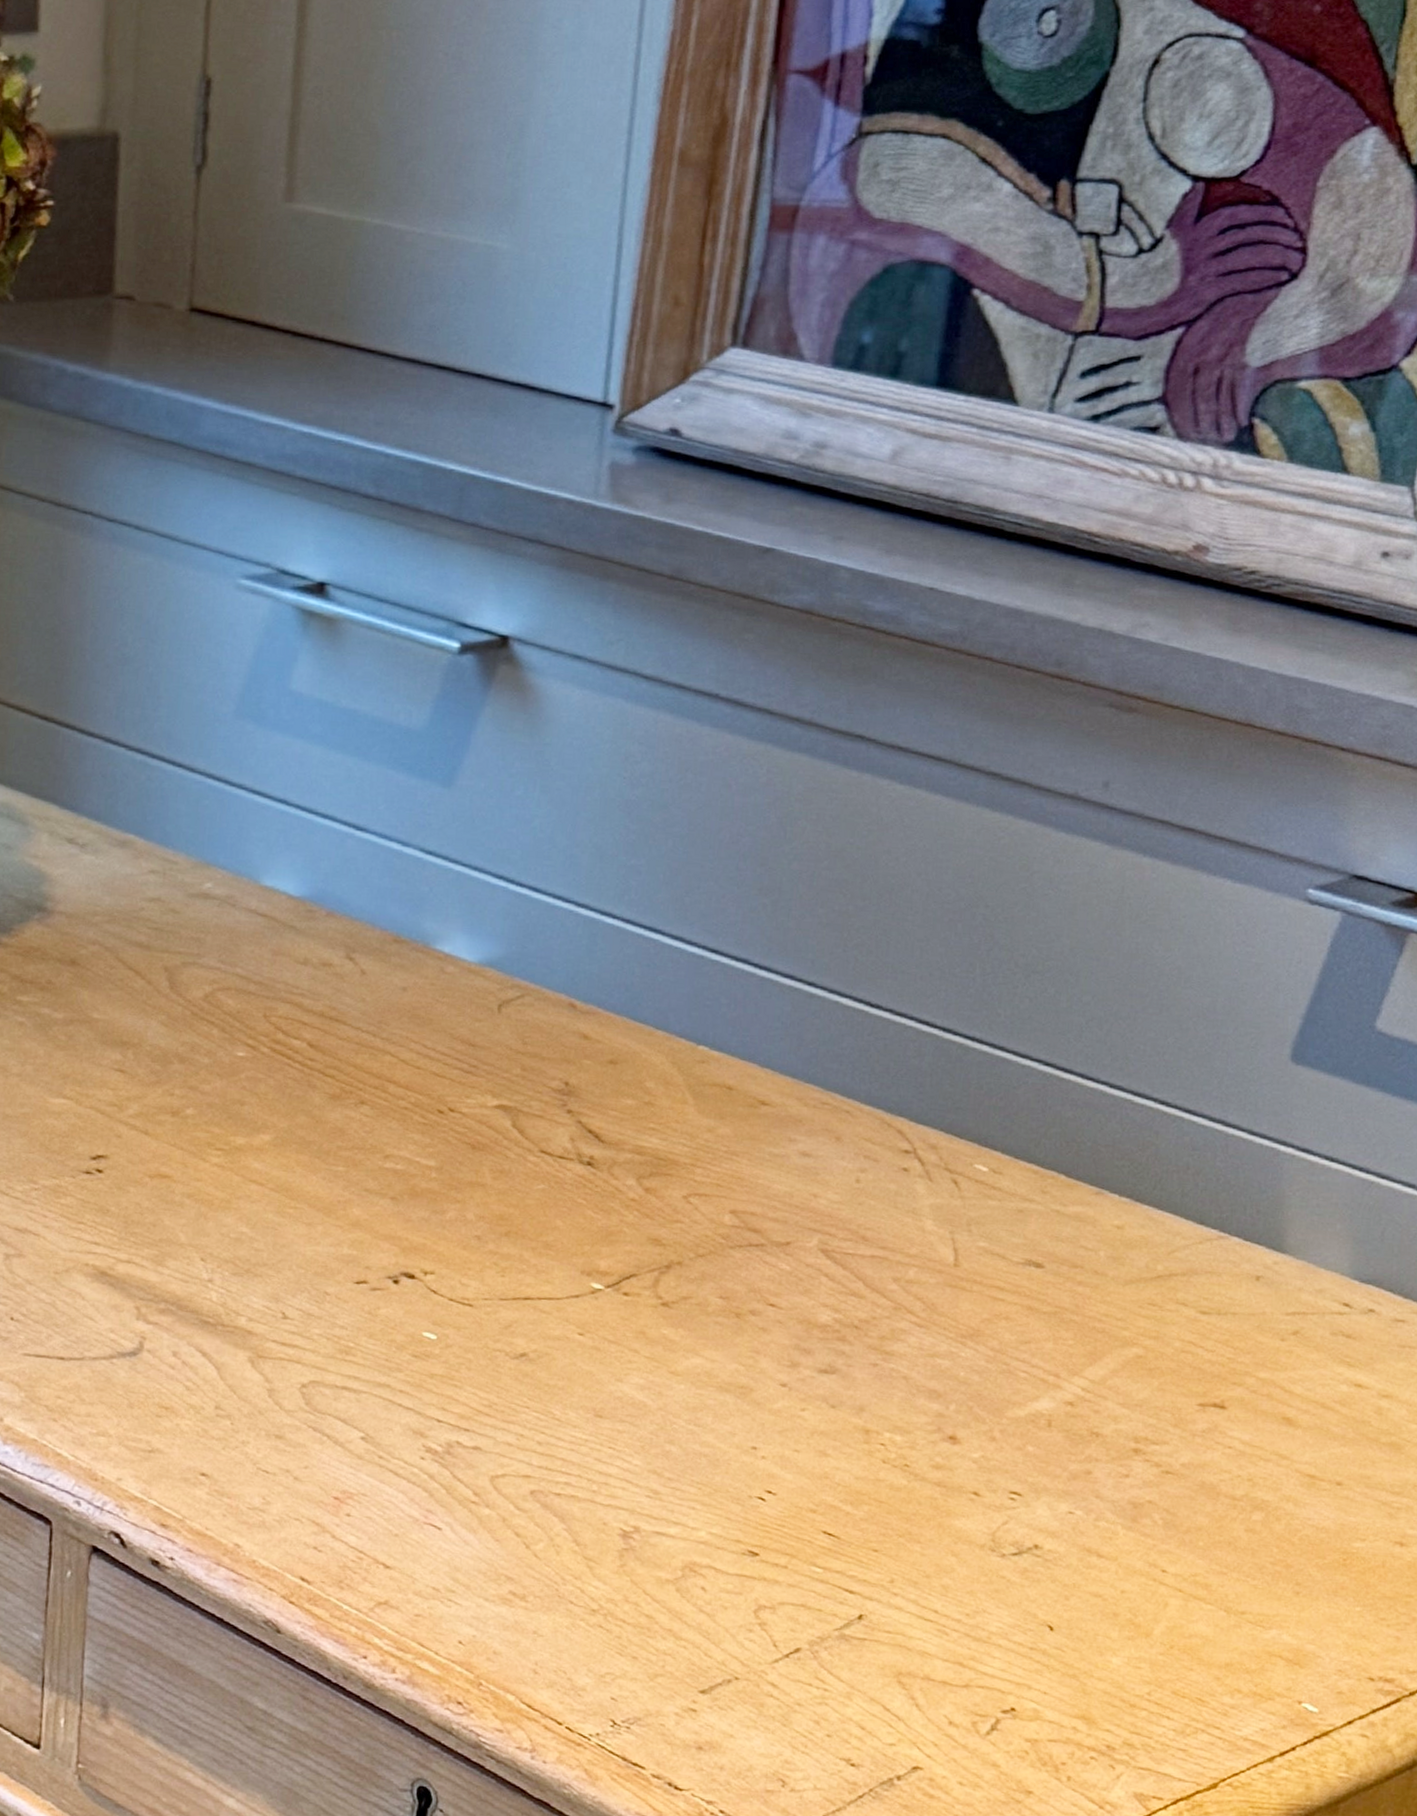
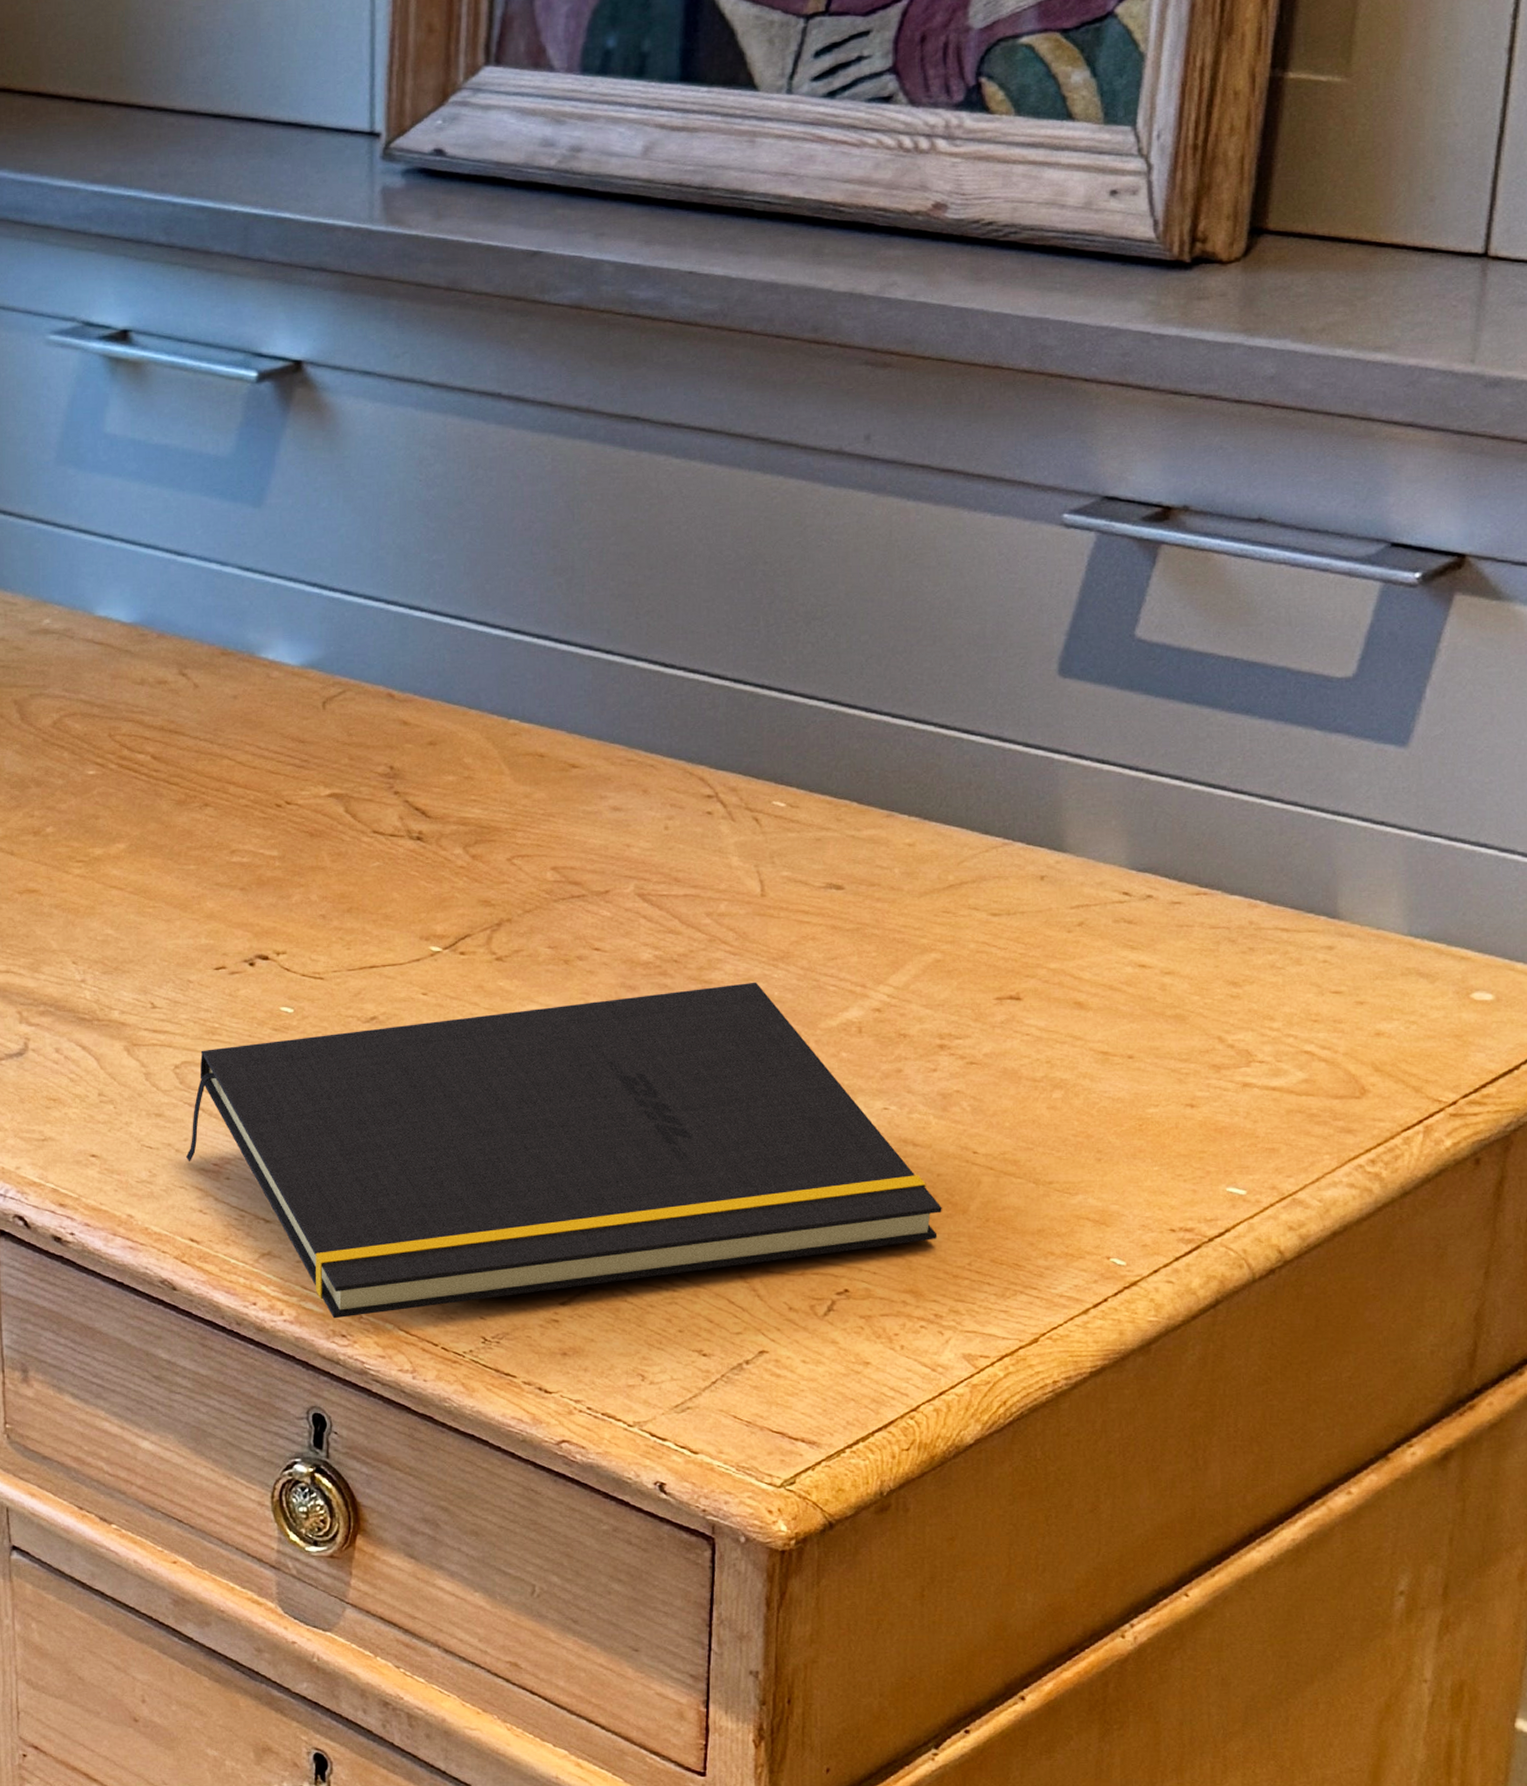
notepad: none [305,1358,1124,1683] -> present [186,982,942,1319]

